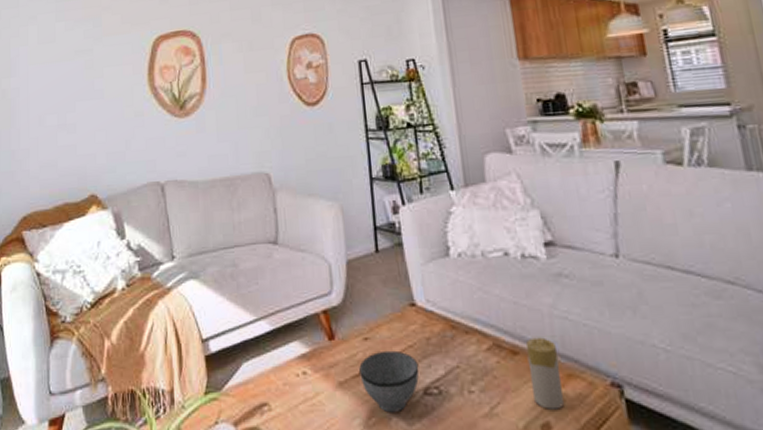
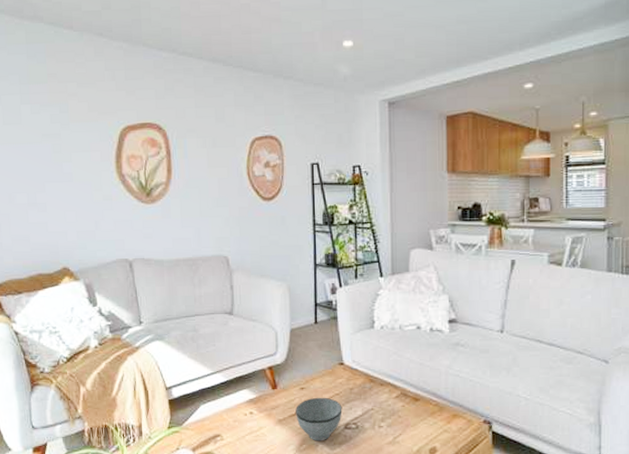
candle: present [526,337,564,409] -> none [425,389,449,439]

